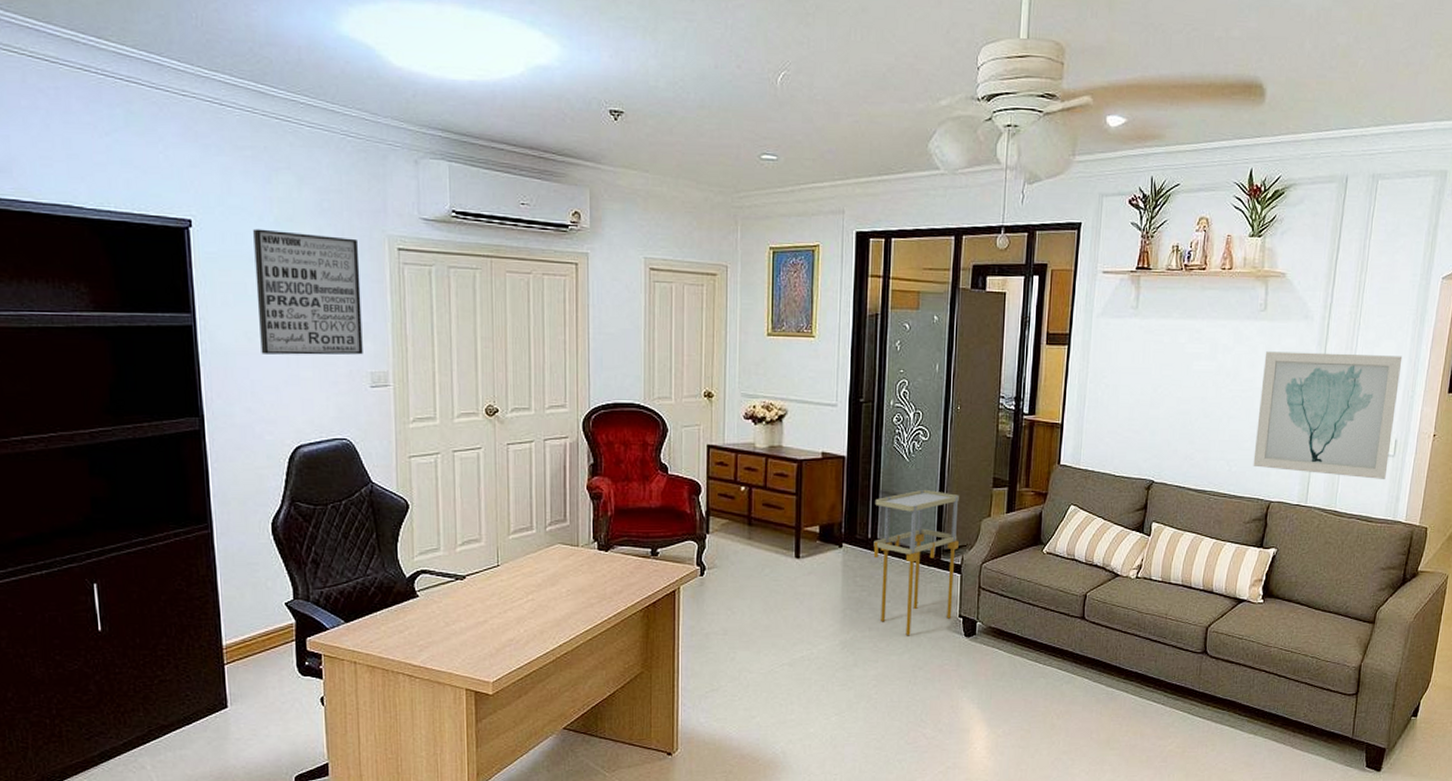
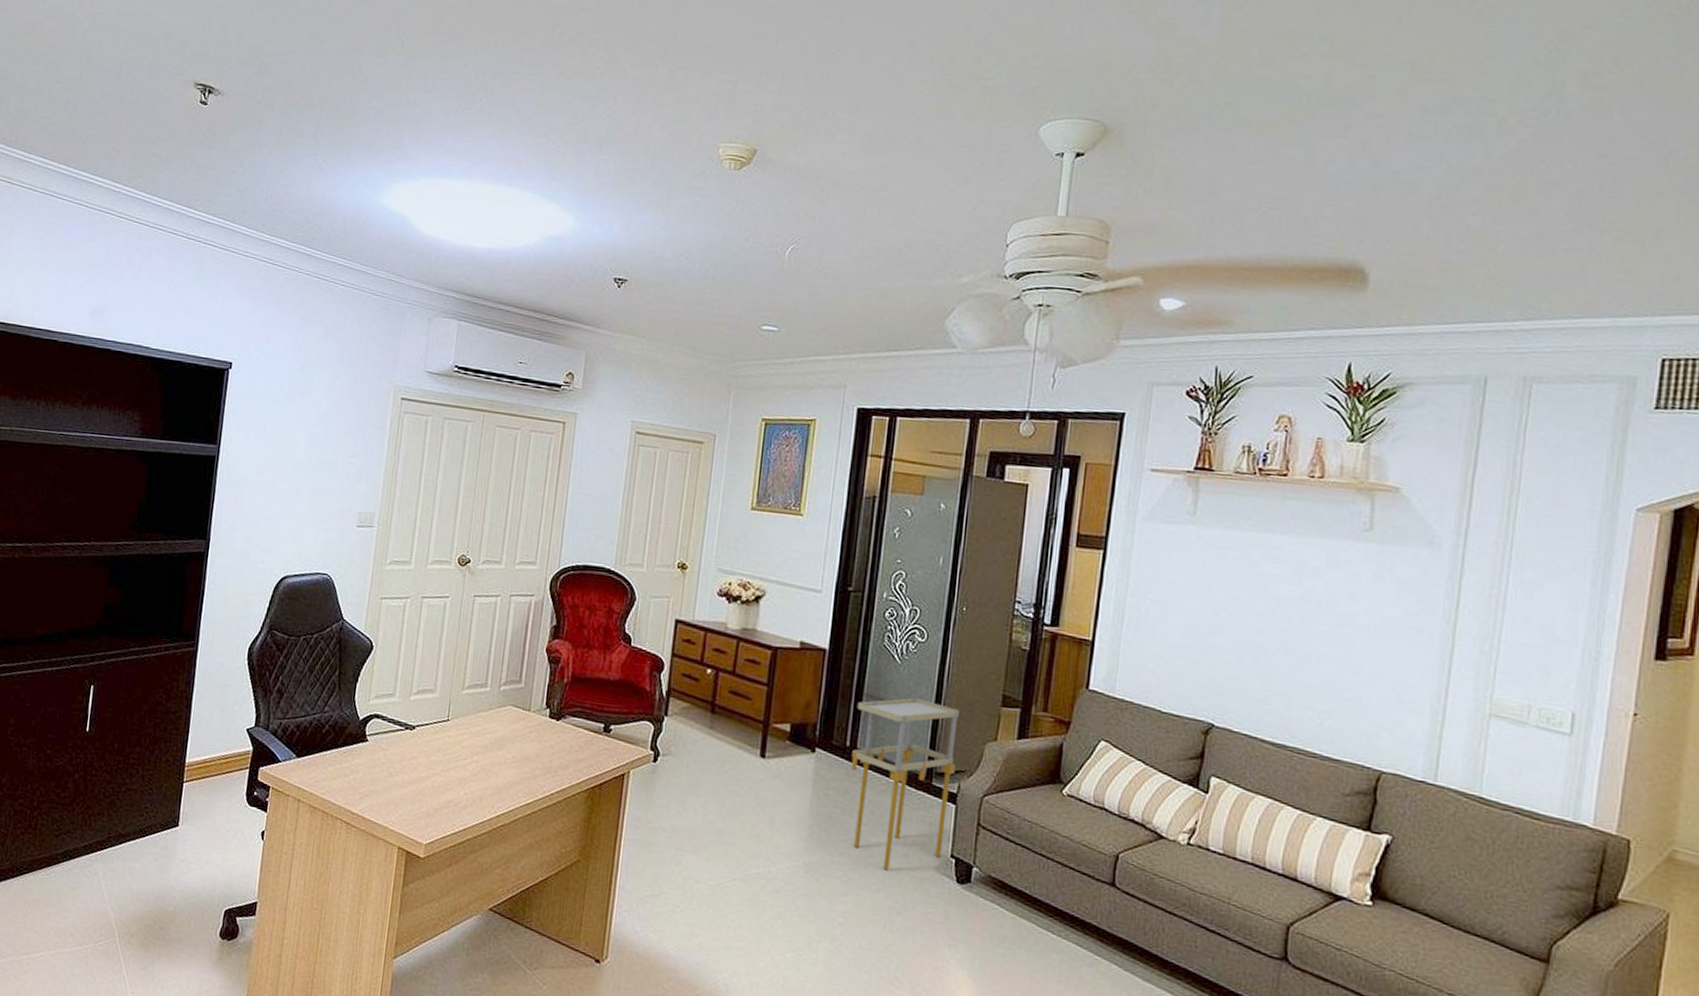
wall art: present [253,228,363,355] -> none [268,373,367,495]
wall art: present [1253,351,1403,480] -> none [1355,580,1579,766]

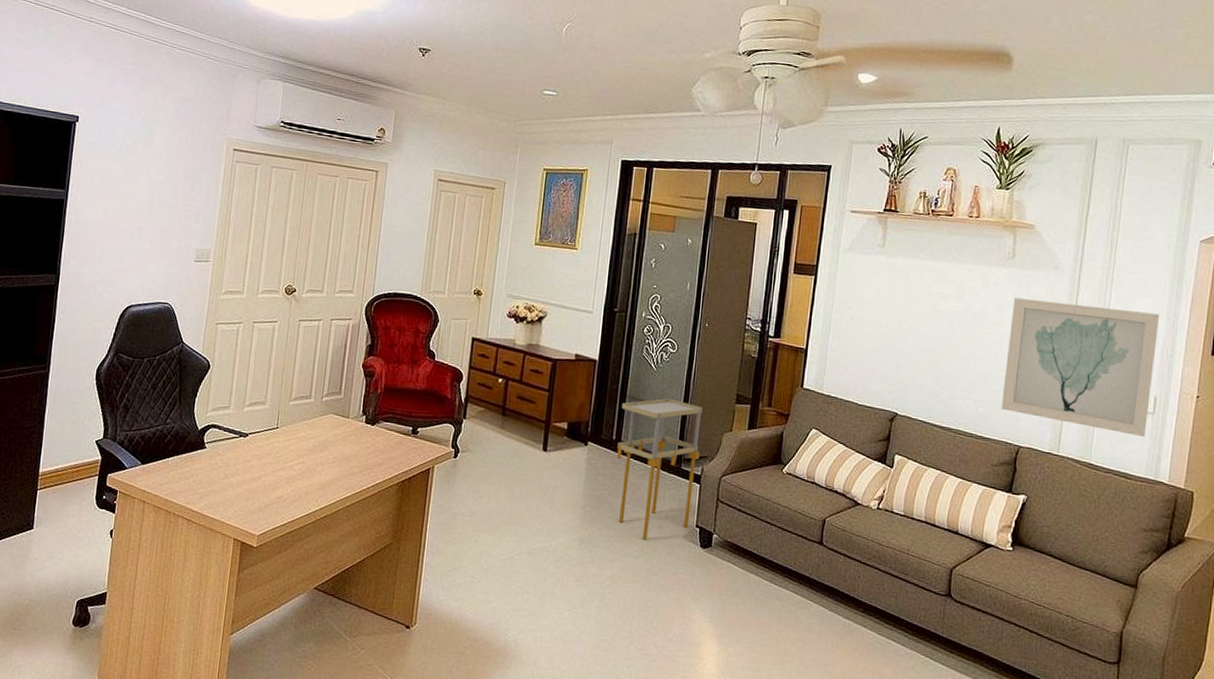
wall art: none [1355,580,1579,766] -> present [1001,298,1160,438]

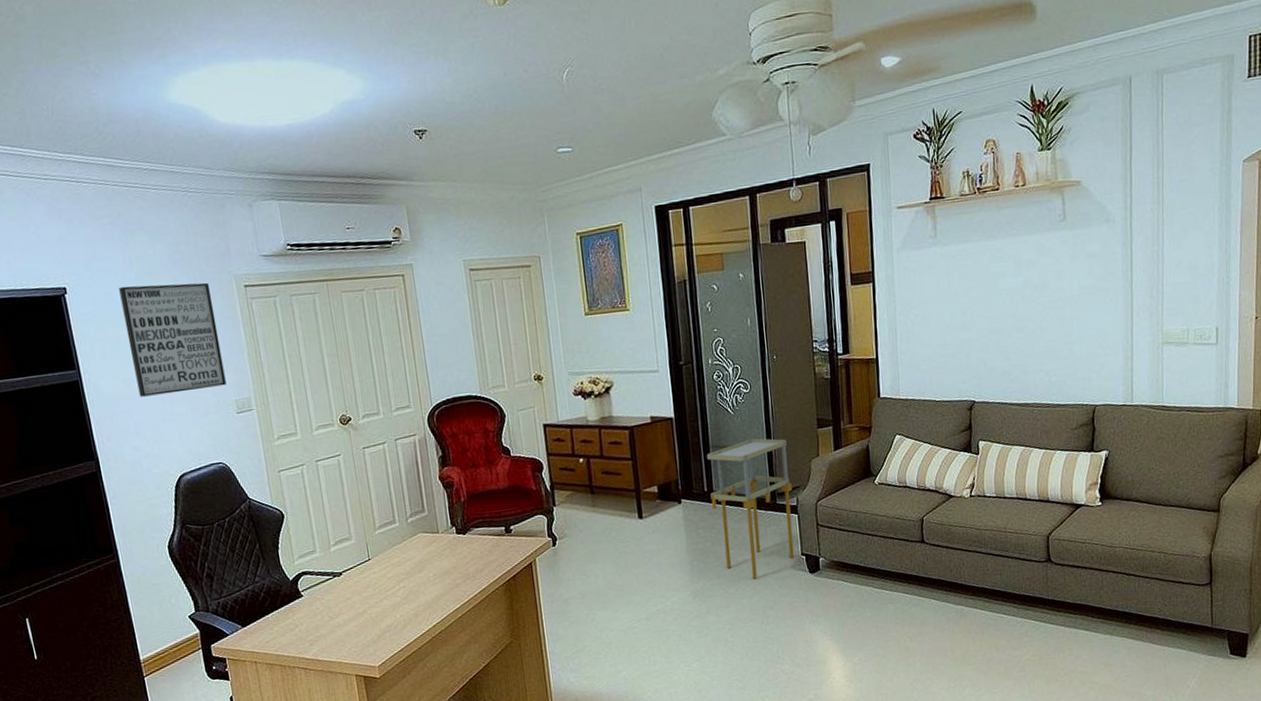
wall art: none [113,126,203,234] -> present [119,282,227,397]
wall art: present [1001,298,1160,438] -> none [1070,244,1213,374]

